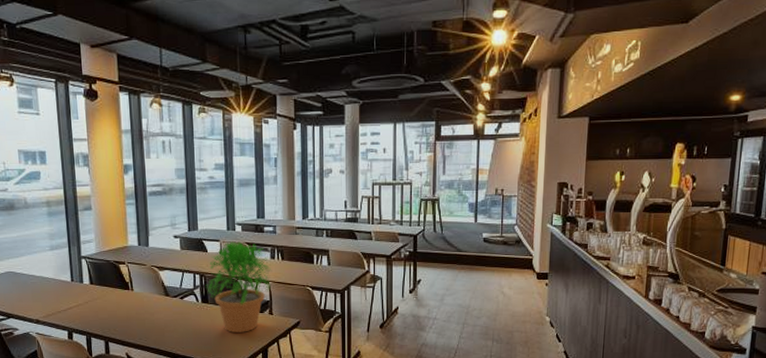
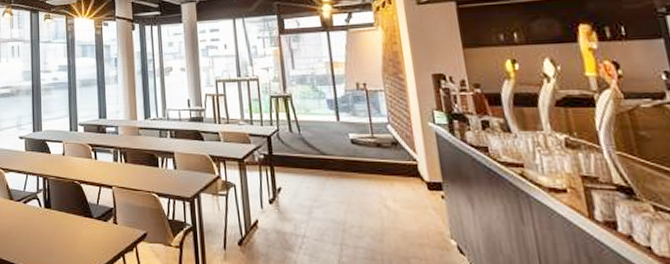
potted plant: present [205,241,272,332] -> none [48,142,116,244]

